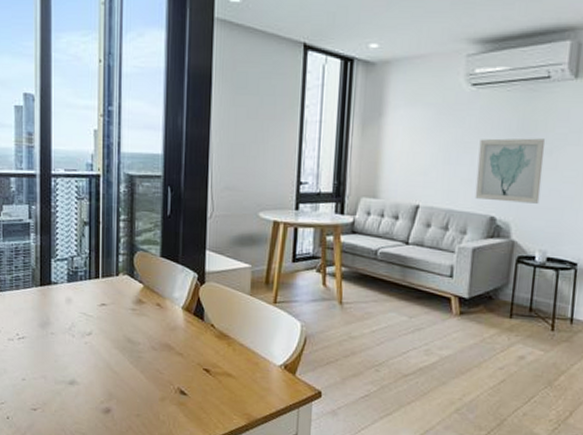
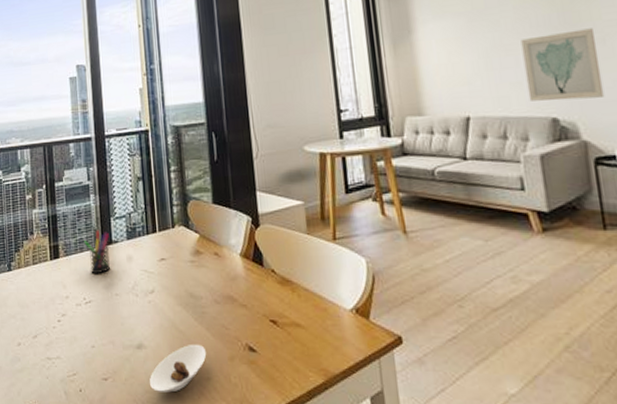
pen holder: none [21,269,48,313] -> present [84,229,111,274]
saucer: none [79,384,139,425] -> present [149,343,207,393]

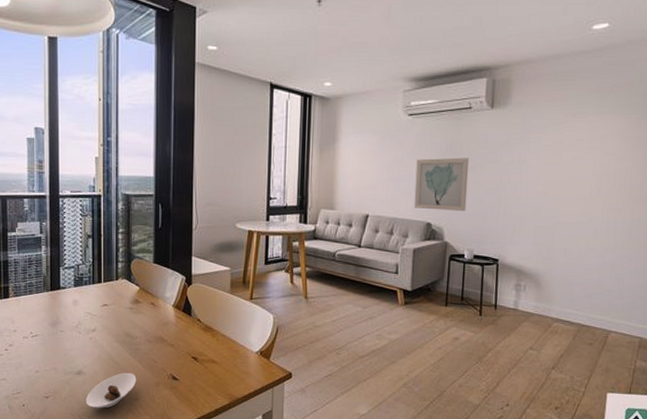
pen holder: present [84,229,111,274] -> none [34,276,58,314]

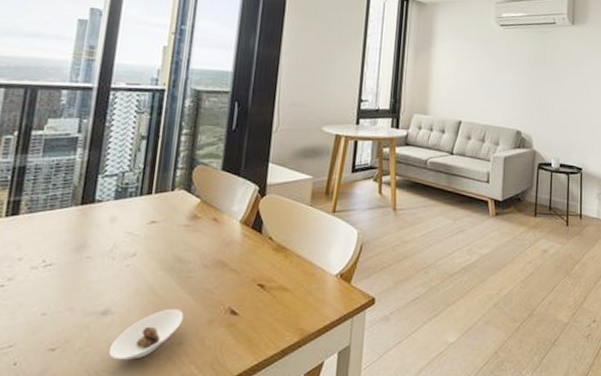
wall art: present [414,157,469,211] -> none [504,68,554,120]

